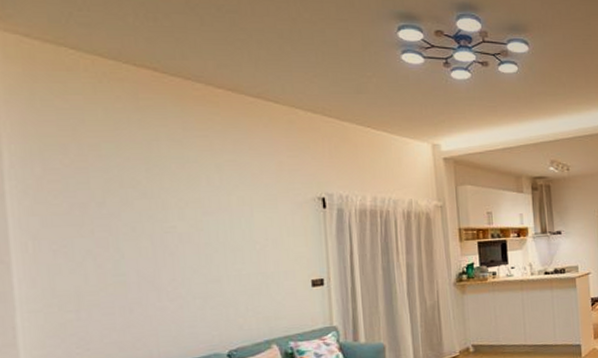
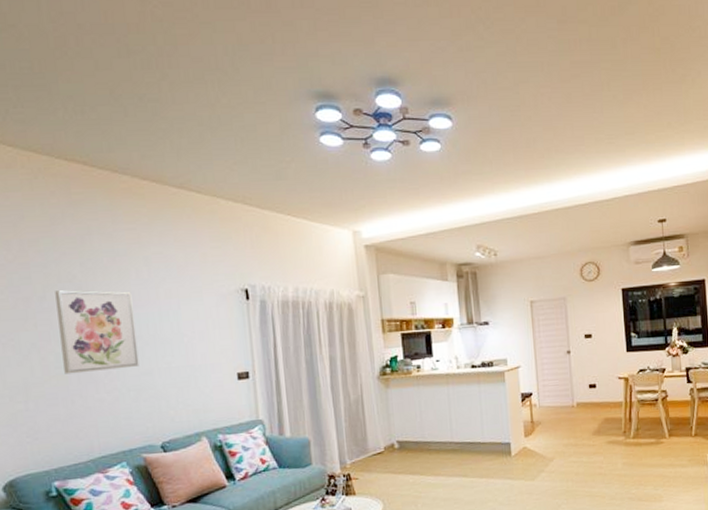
wall art: none [116,196,207,282] -> present [55,290,139,375]

